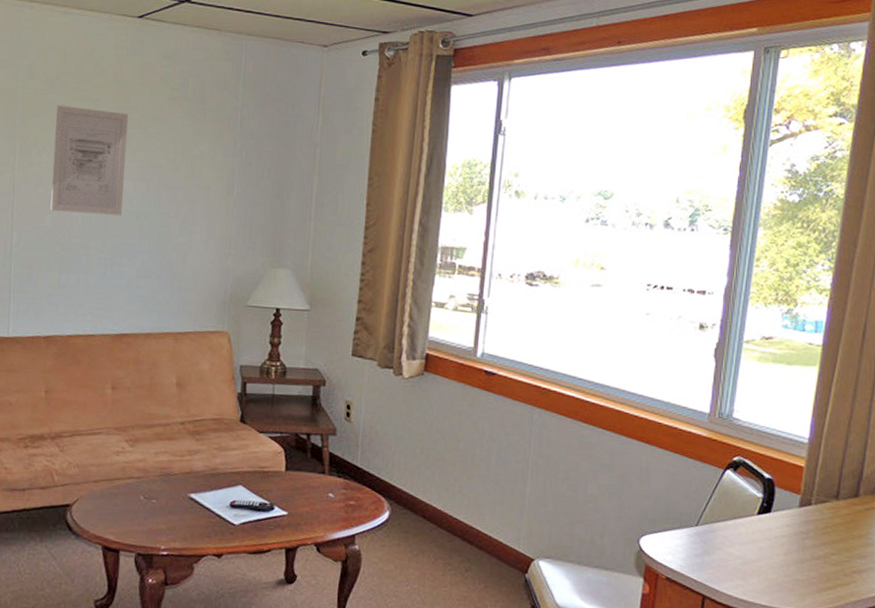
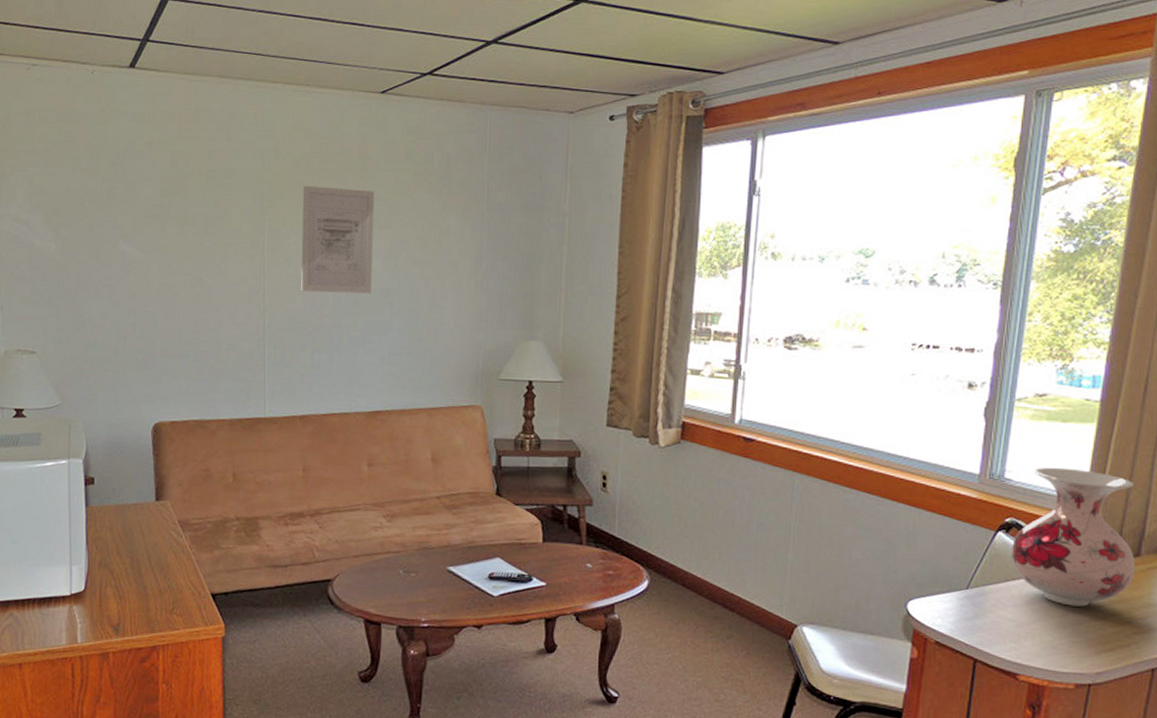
vase: none [738,408,854,546] -> present [1010,467,1135,607]

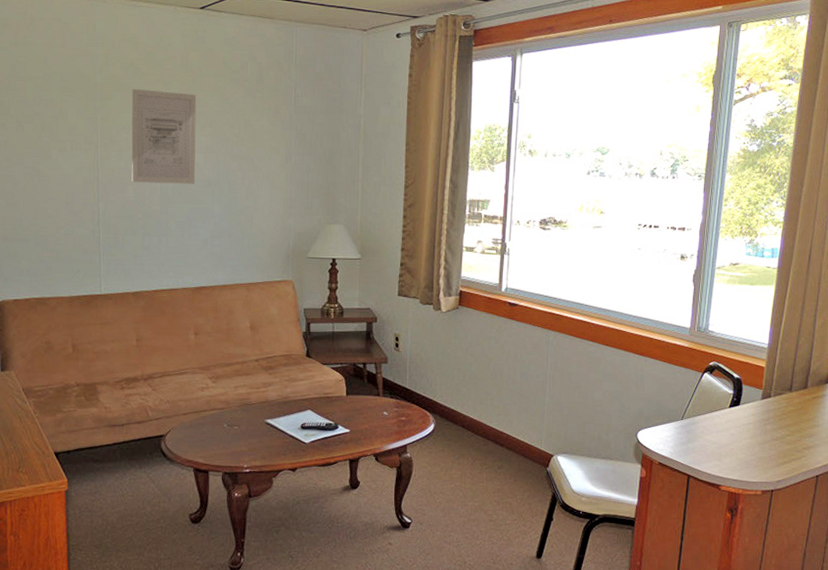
vase: present [1010,467,1135,607] -> none [714,321,803,430]

